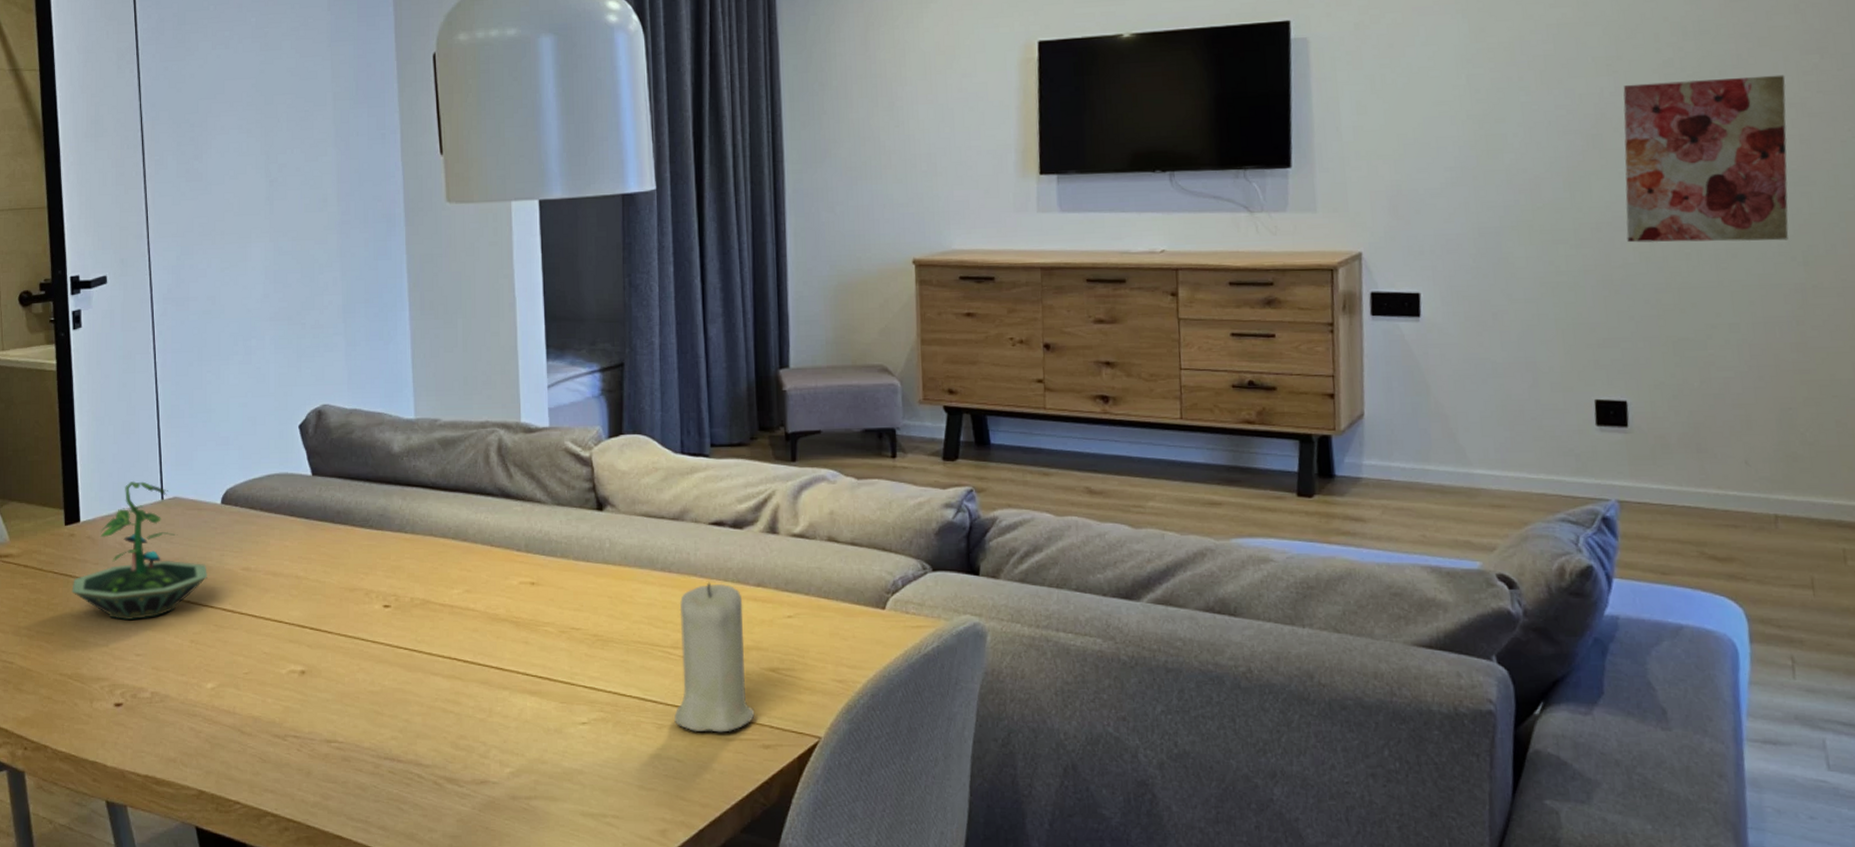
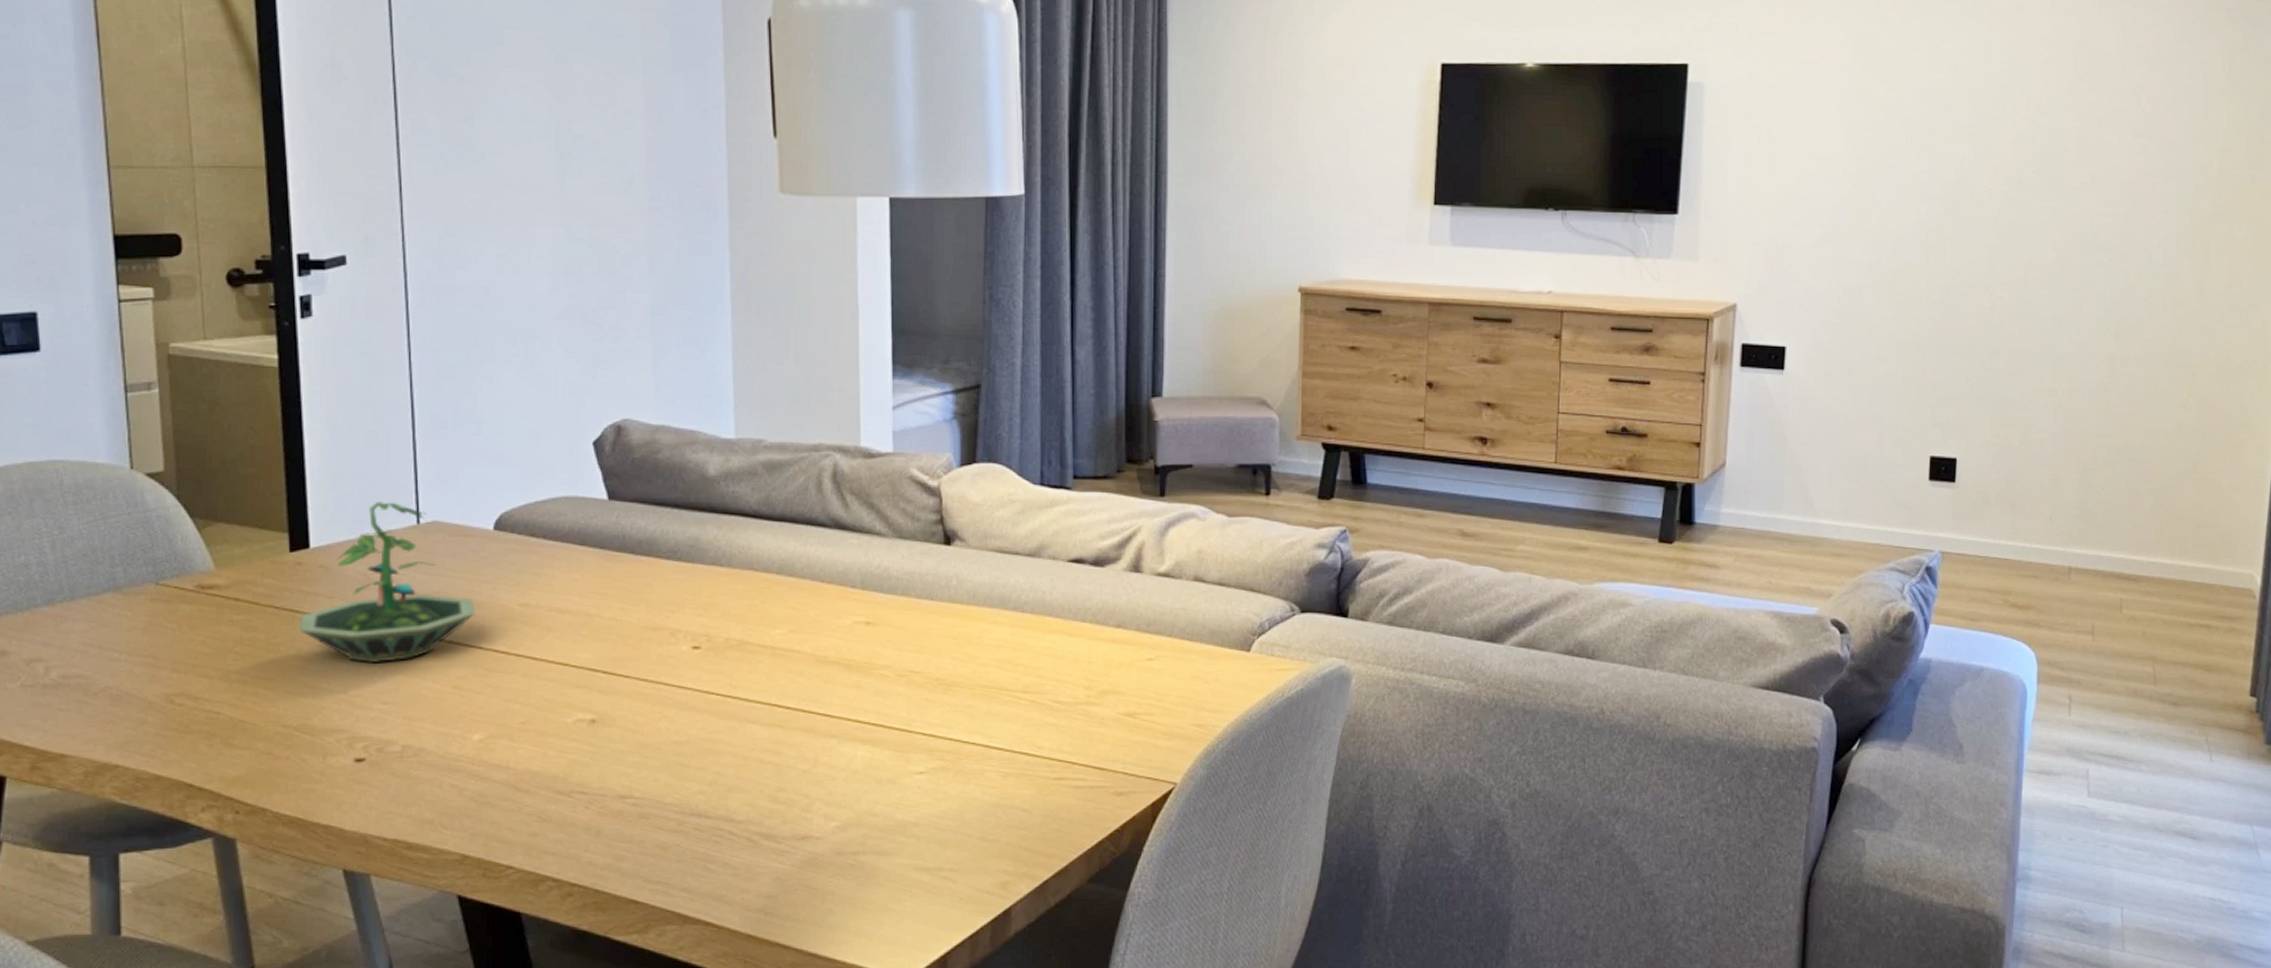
candle: present [674,582,755,733] -> none [1021,623,1108,780]
wall art: present [1623,74,1789,243] -> none [1971,154,2118,312]

